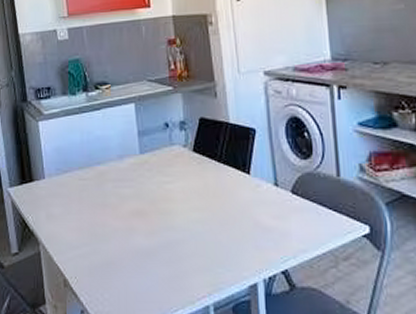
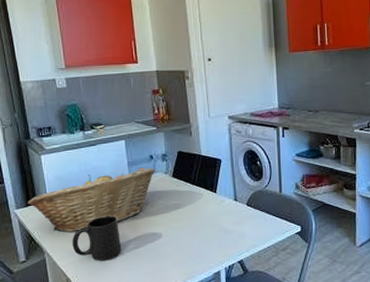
fruit basket: none [22,138,172,220] -> present [28,167,155,233]
mug: none [71,200,130,259] -> present [72,216,122,261]

